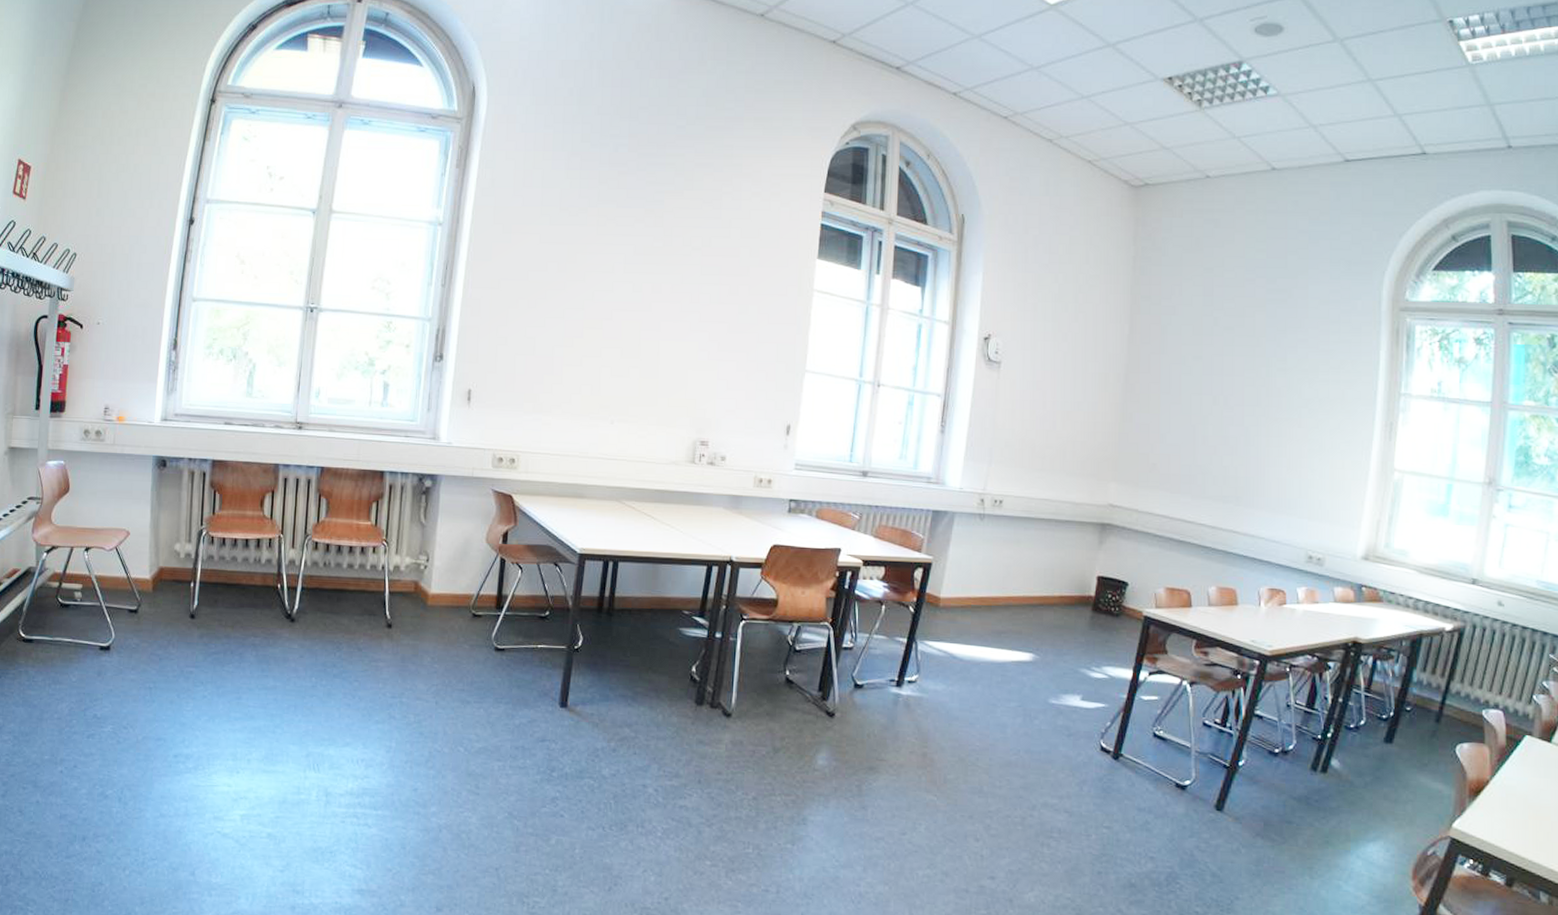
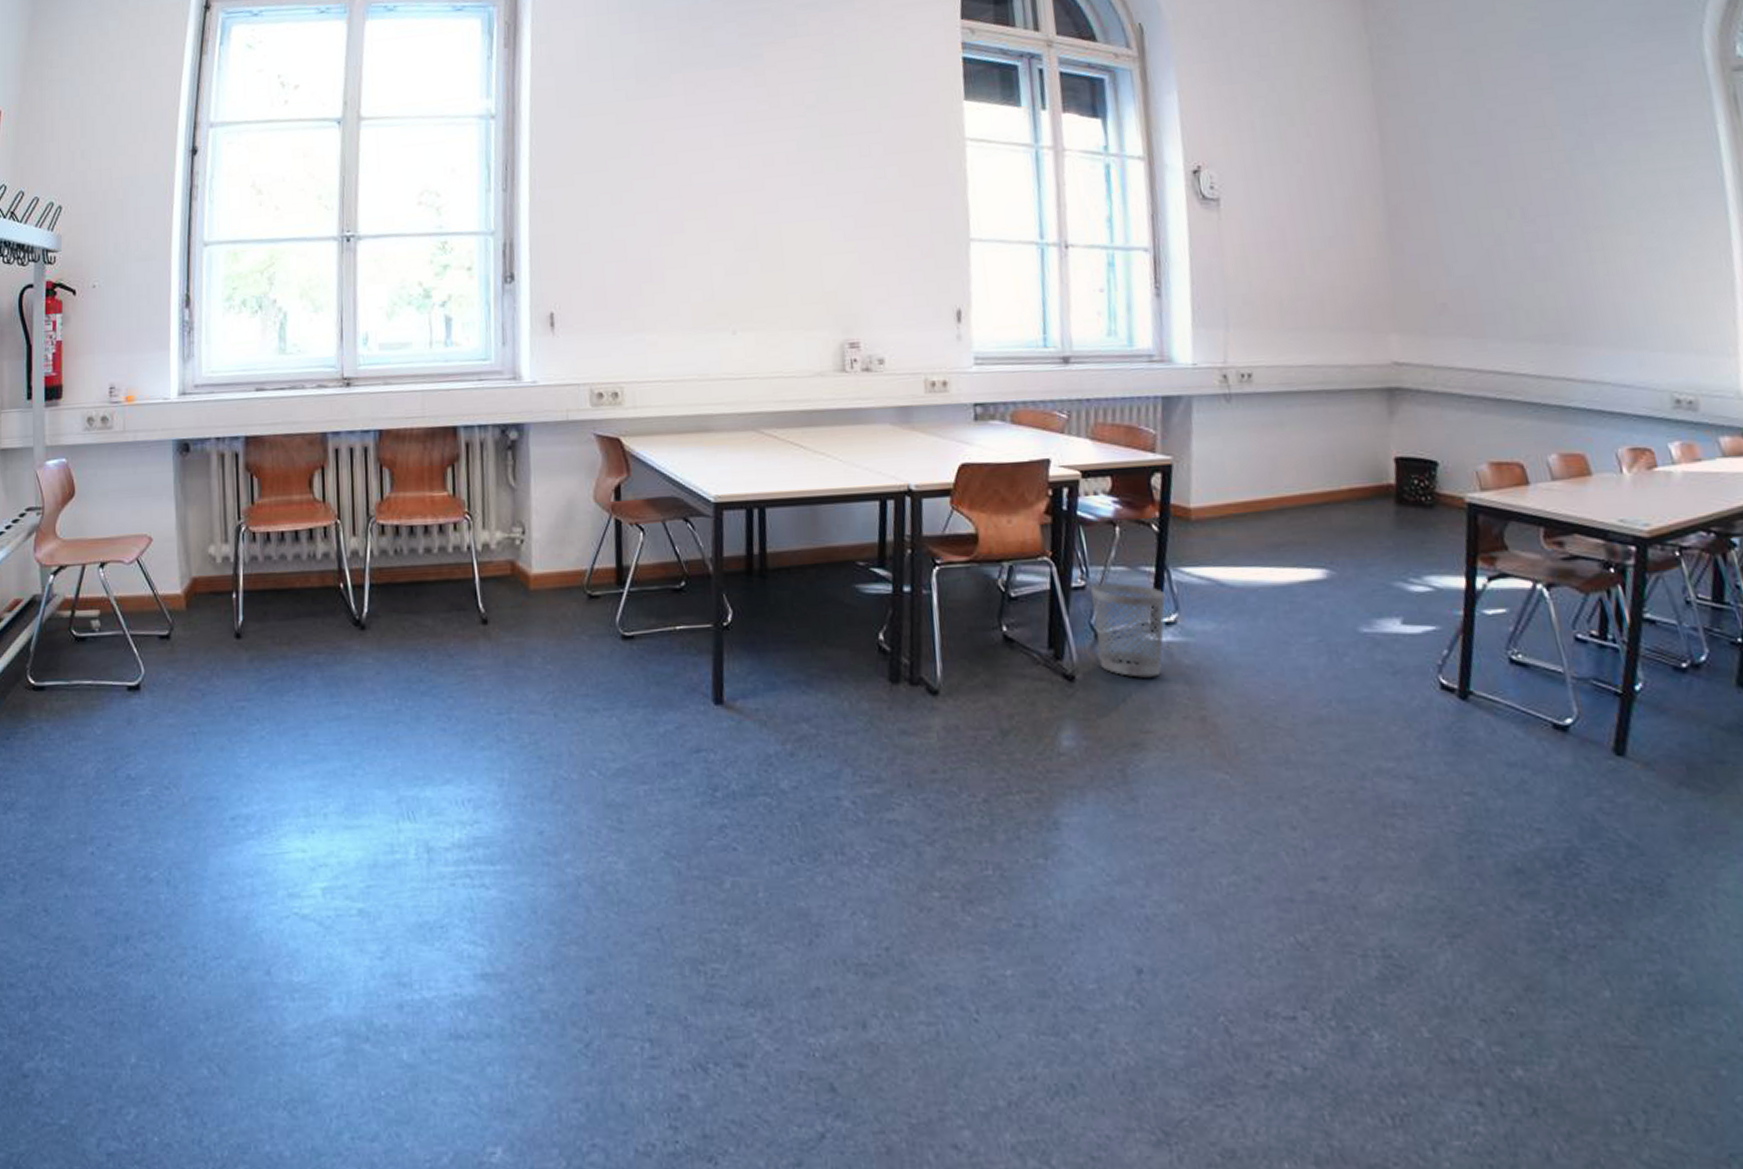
wastebasket: none [854,646,911,720] -> present [1091,582,1166,678]

